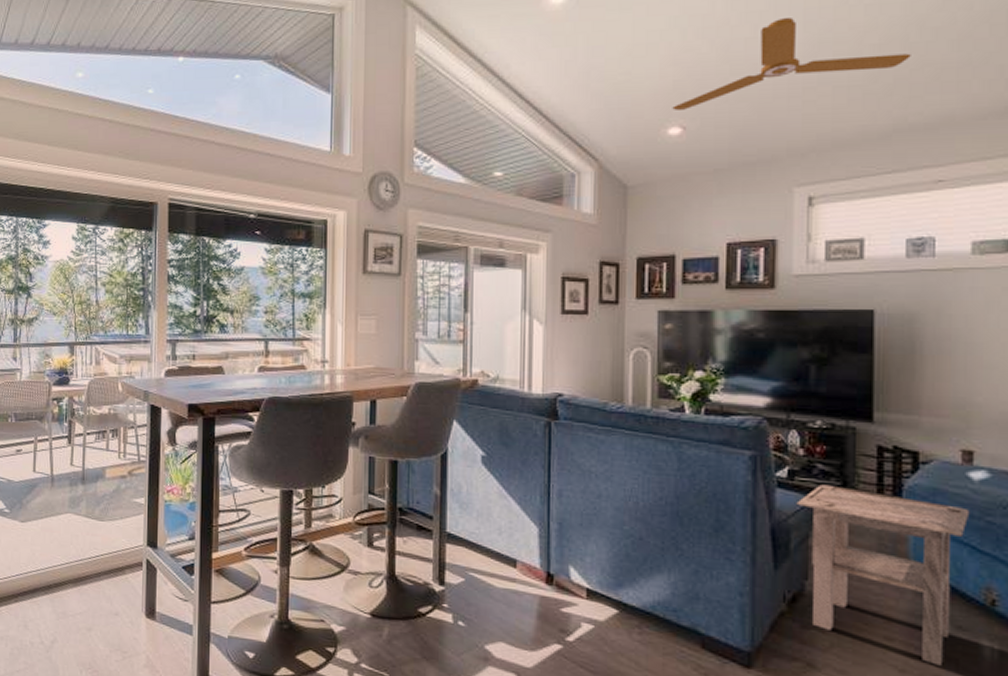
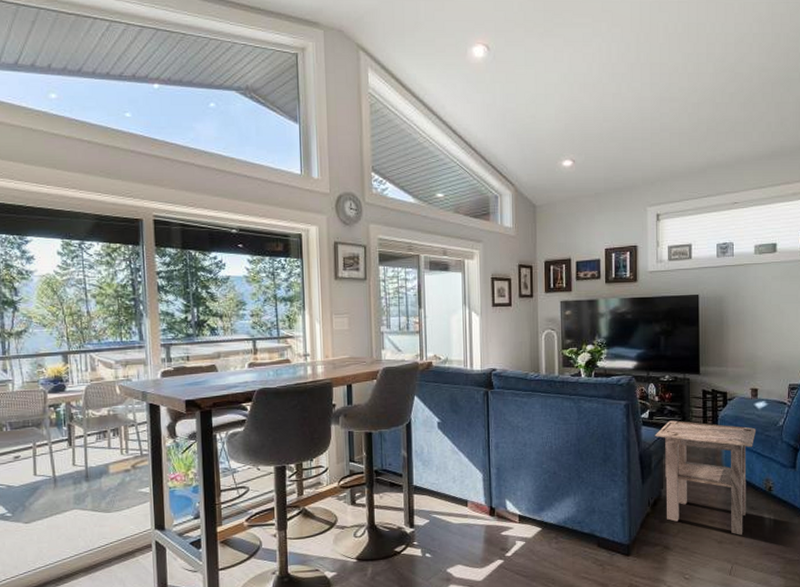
ceiling fan: present [672,18,911,110] -> none [565,80,717,147]

